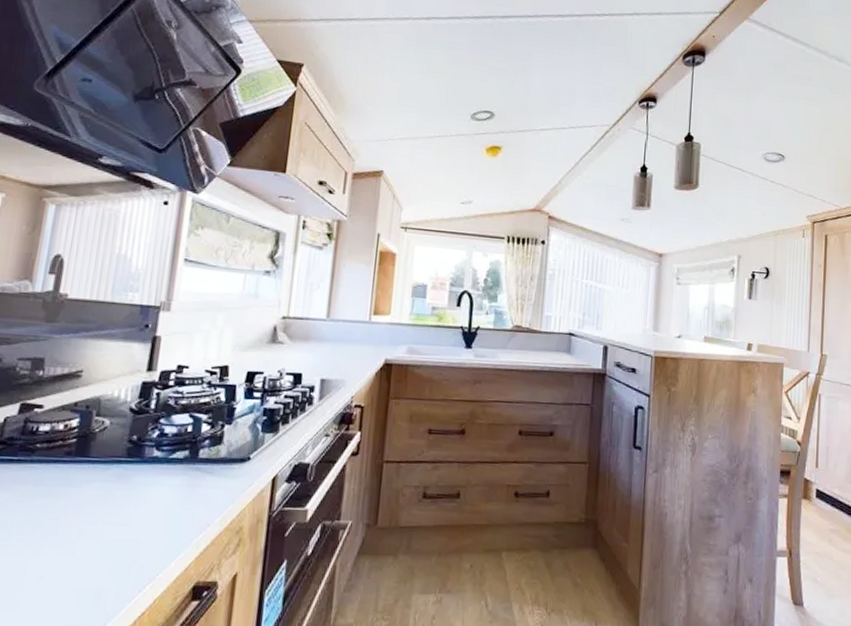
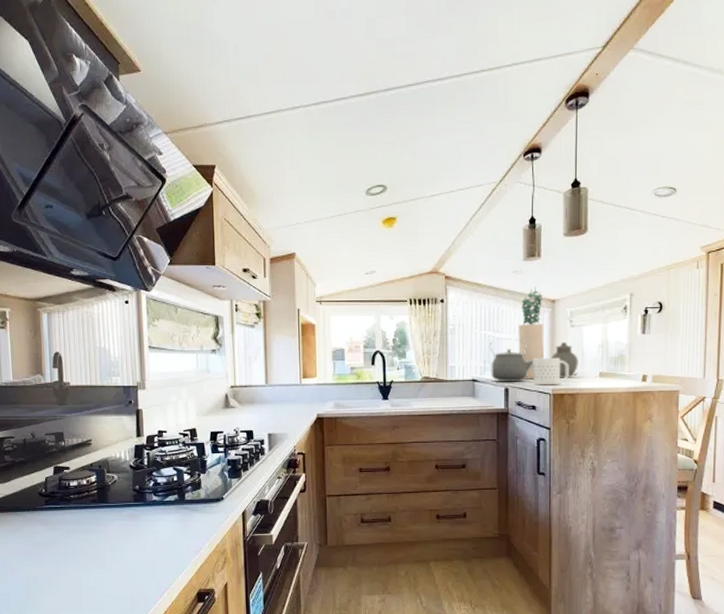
tea kettle: none [590,290,640,340] -> present [490,338,536,382]
vase: none [620,237,651,339] -> present [518,286,544,380]
mug: none [634,314,673,347] -> present [532,357,568,385]
jar: none [655,299,683,340] -> present [551,341,578,378]

